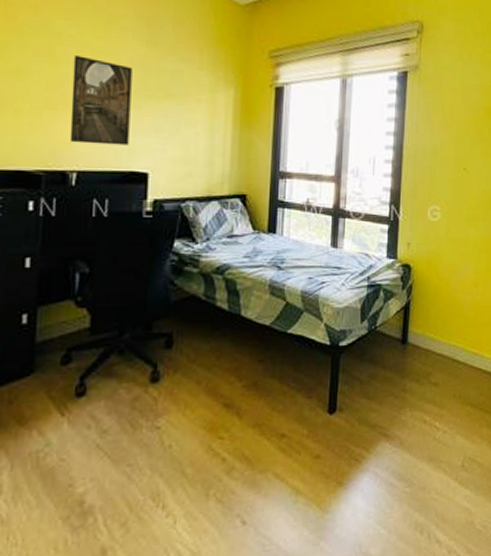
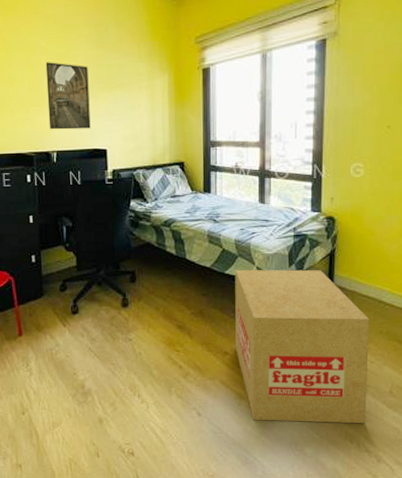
cardboard box: none [294,326,443,521] -> present [235,269,370,424]

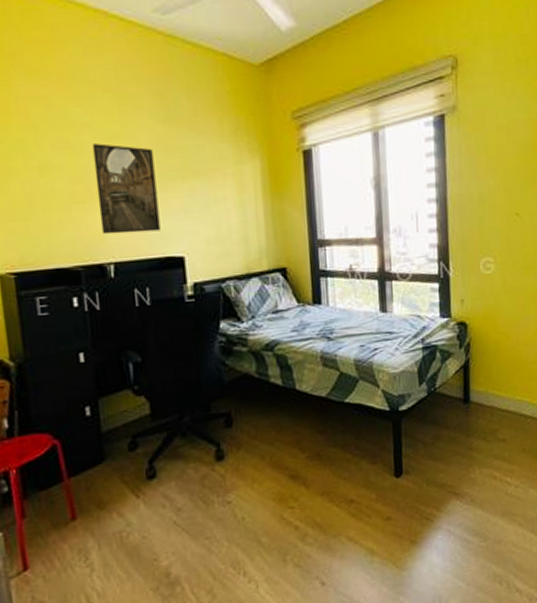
cardboard box: present [235,269,370,424] -> none [356,386,515,579]

